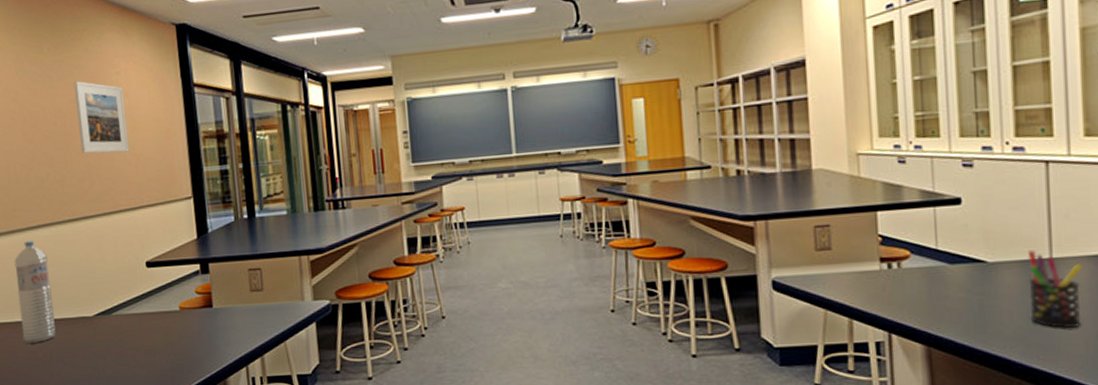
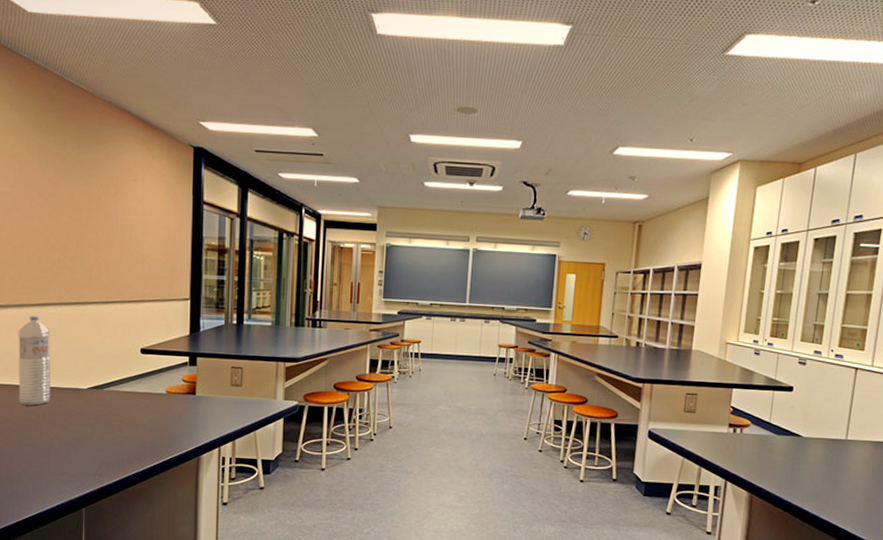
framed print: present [73,81,130,154] -> none [93,181,139,251]
pen holder: present [1027,250,1083,328] -> none [824,432,866,492]

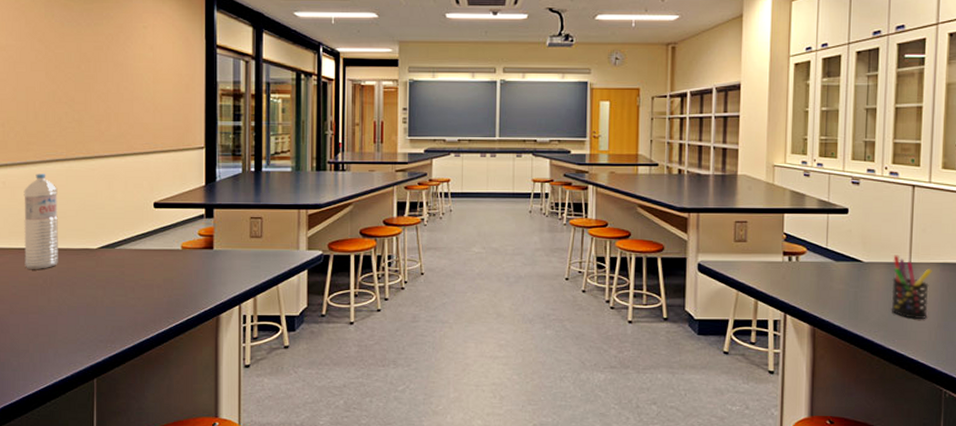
pen holder: none [824,432,866,492] -> present [891,255,932,319]

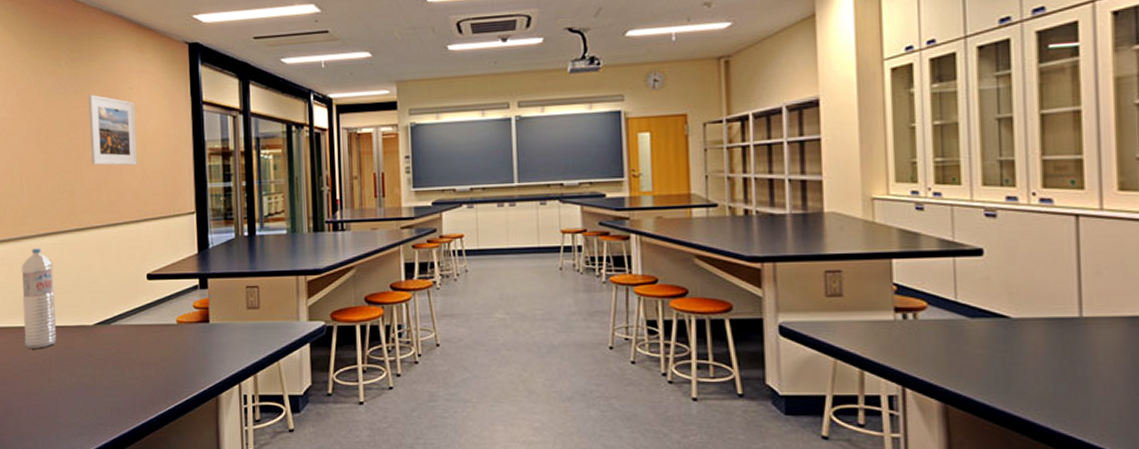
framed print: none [101,30,149,100] -> present [88,95,138,166]
pen holder: present [891,255,932,319] -> none [1054,307,1116,392]

